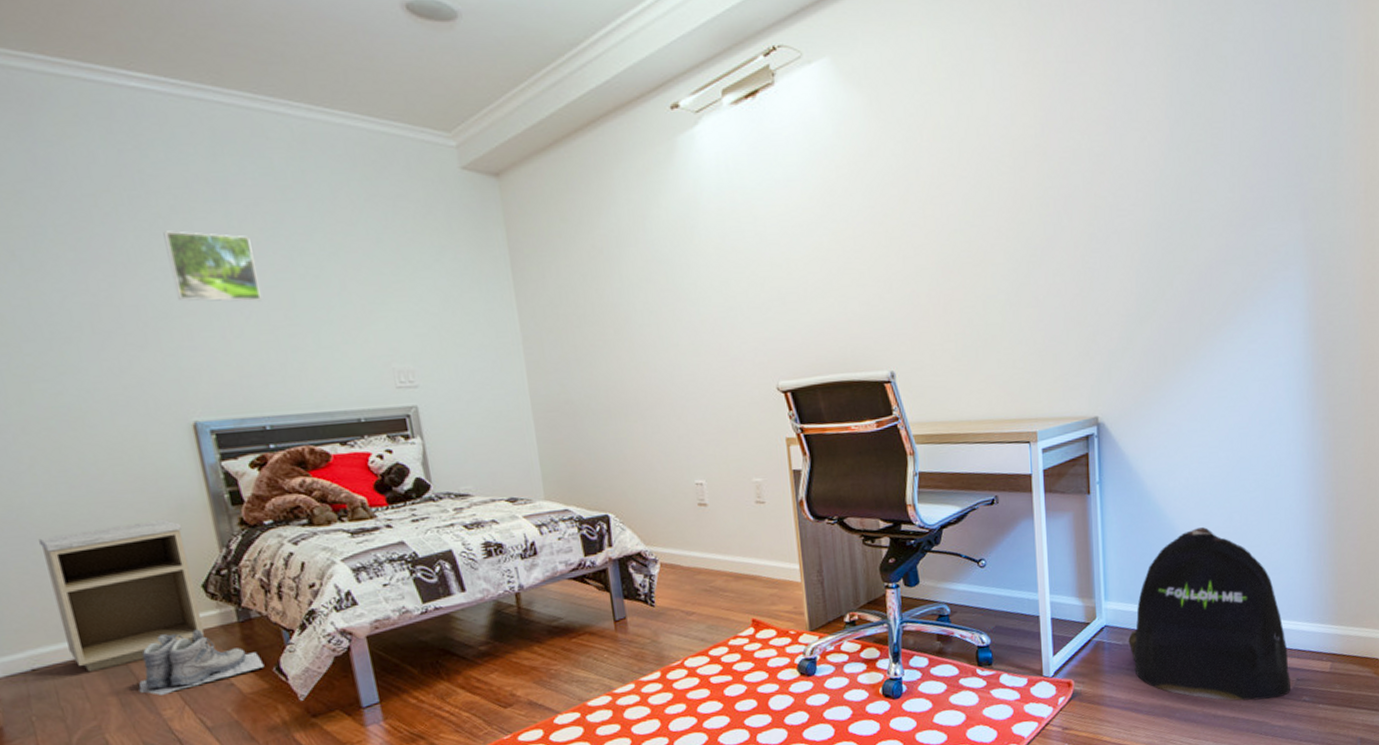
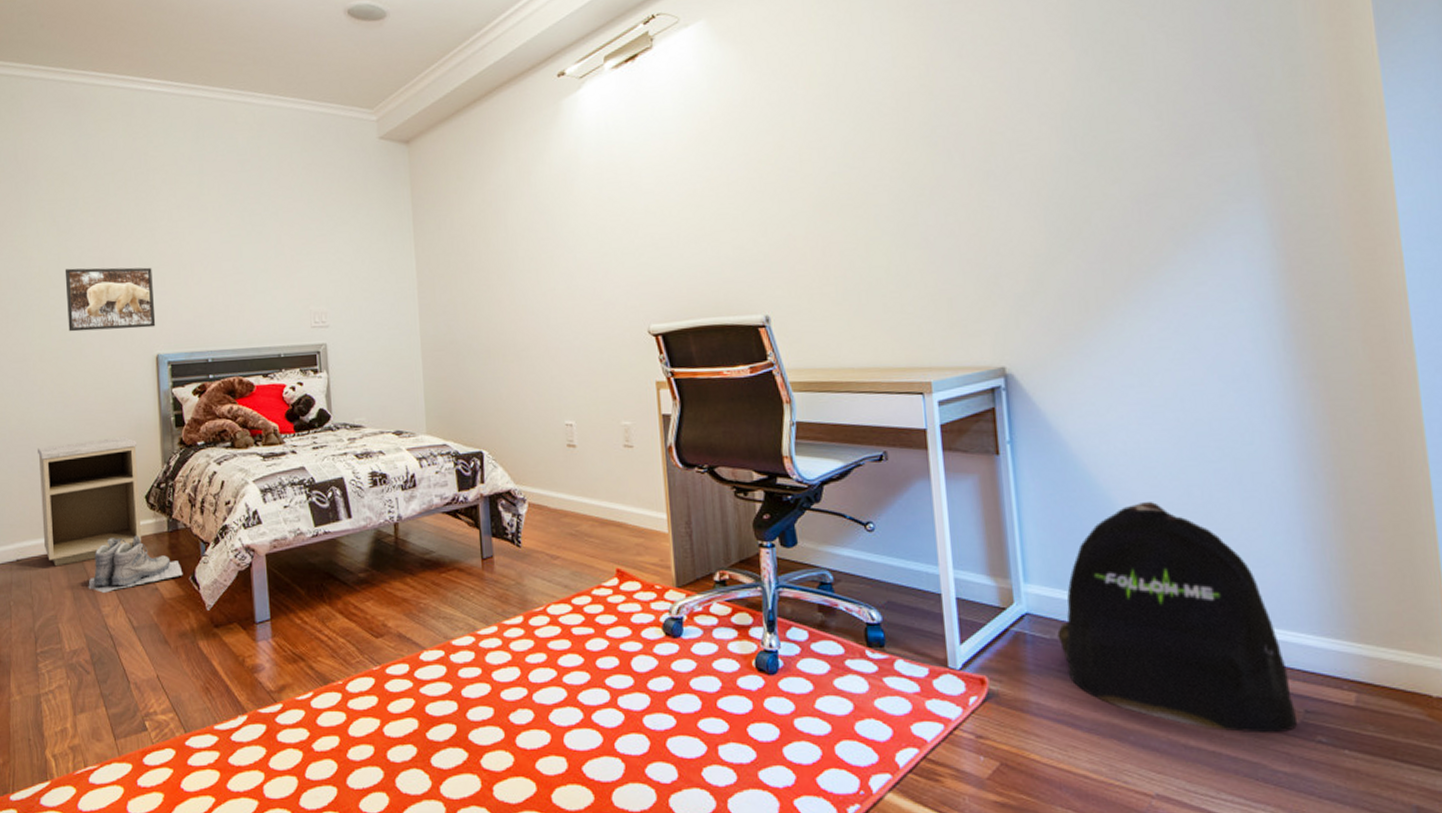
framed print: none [40,316,188,397] -> present [64,267,156,332]
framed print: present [163,230,261,302] -> none [155,198,217,254]

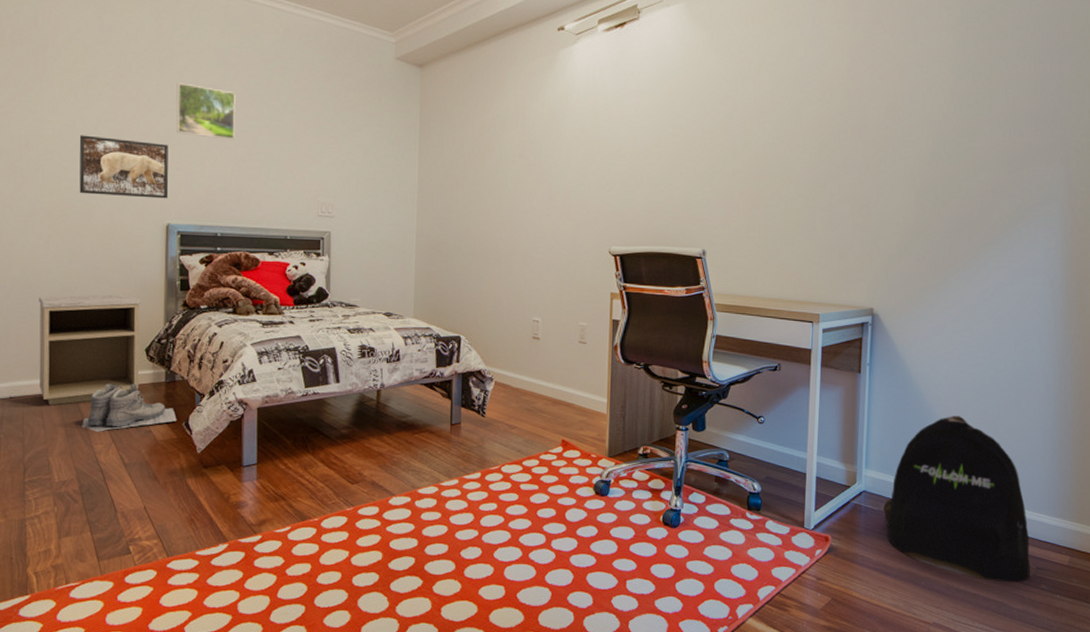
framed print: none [155,198,217,254] -> present [176,83,236,140]

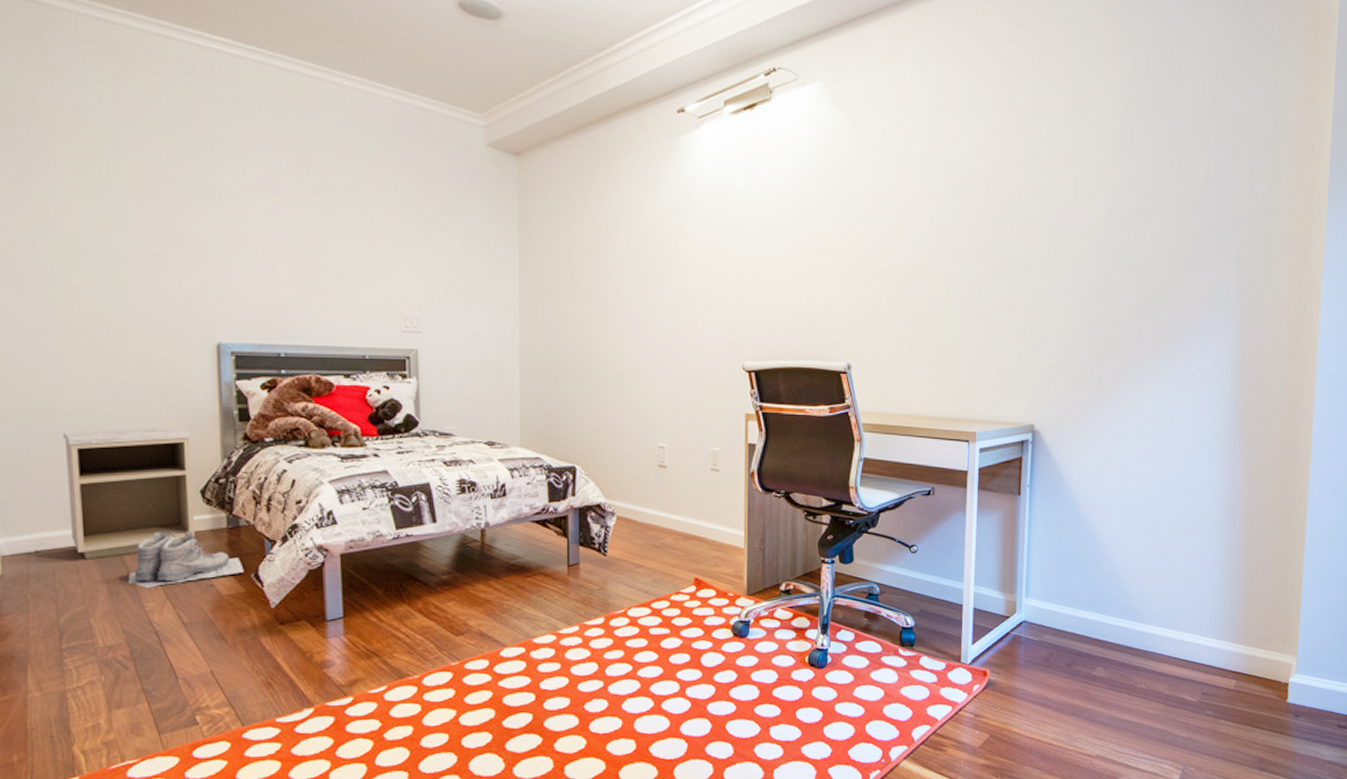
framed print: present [79,135,169,199] -> none [100,237,218,313]
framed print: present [176,83,236,140] -> none [219,174,295,243]
backpack: present [883,416,1030,582] -> none [1044,538,1196,710]

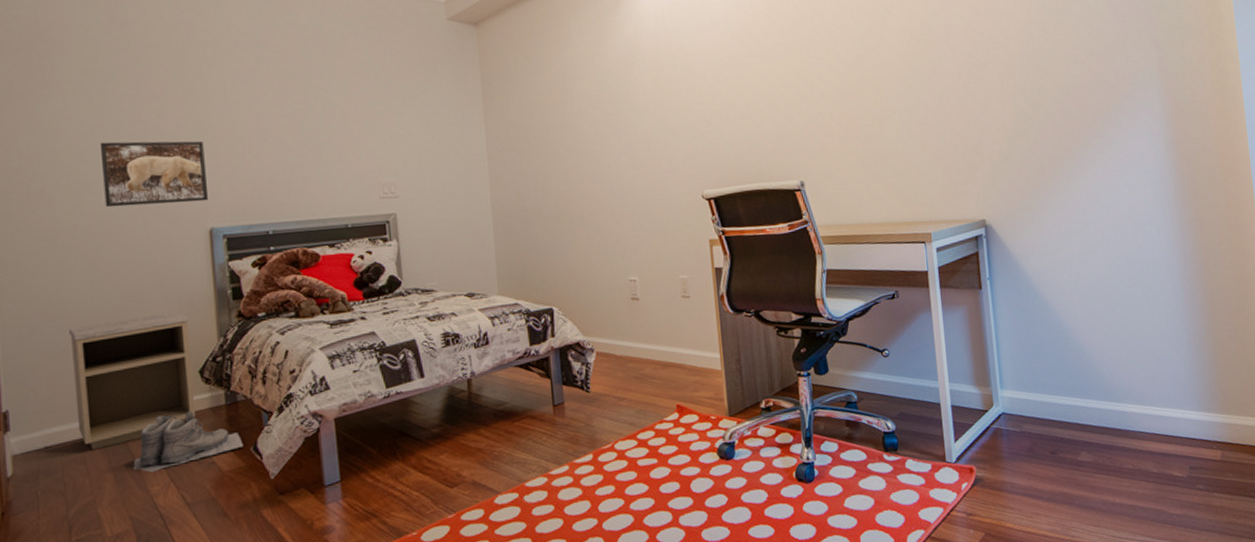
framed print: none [100,237,218,313] -> present [99,141,209,208]

